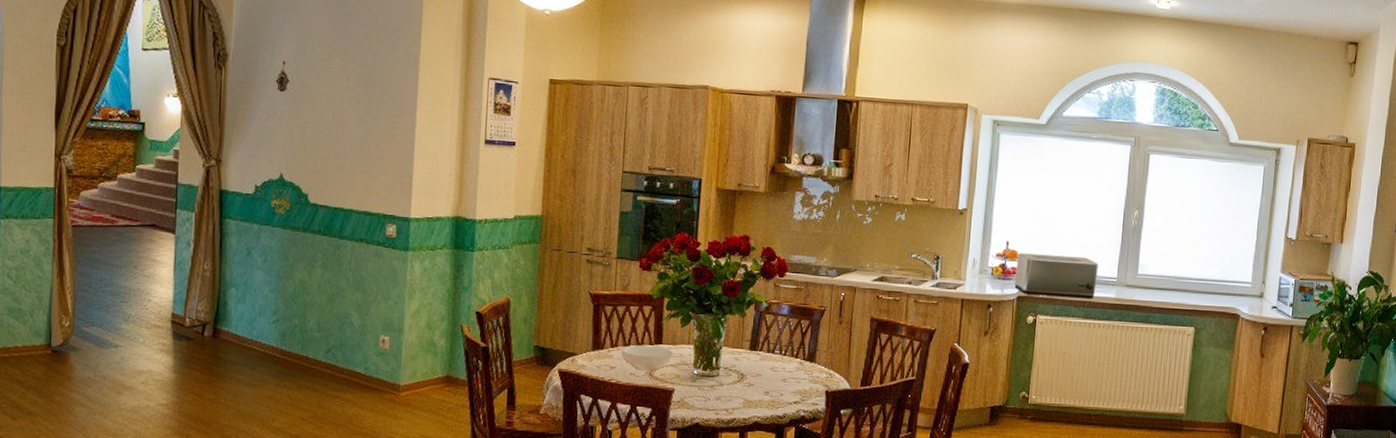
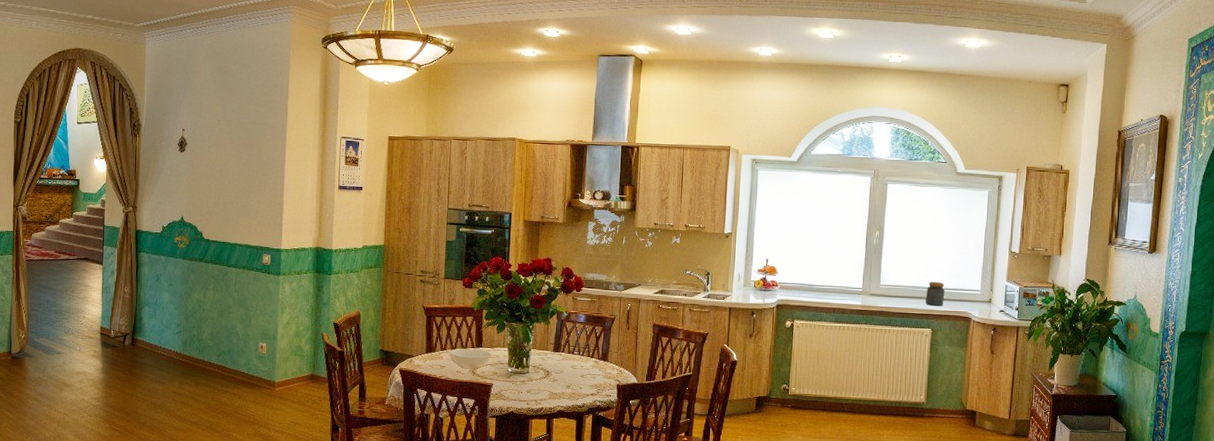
toaster: present [1014,253,1098,298] -> none [774,268,846,306]
jar: none [1189,271,1211,302] -> present [926,281,945,307]

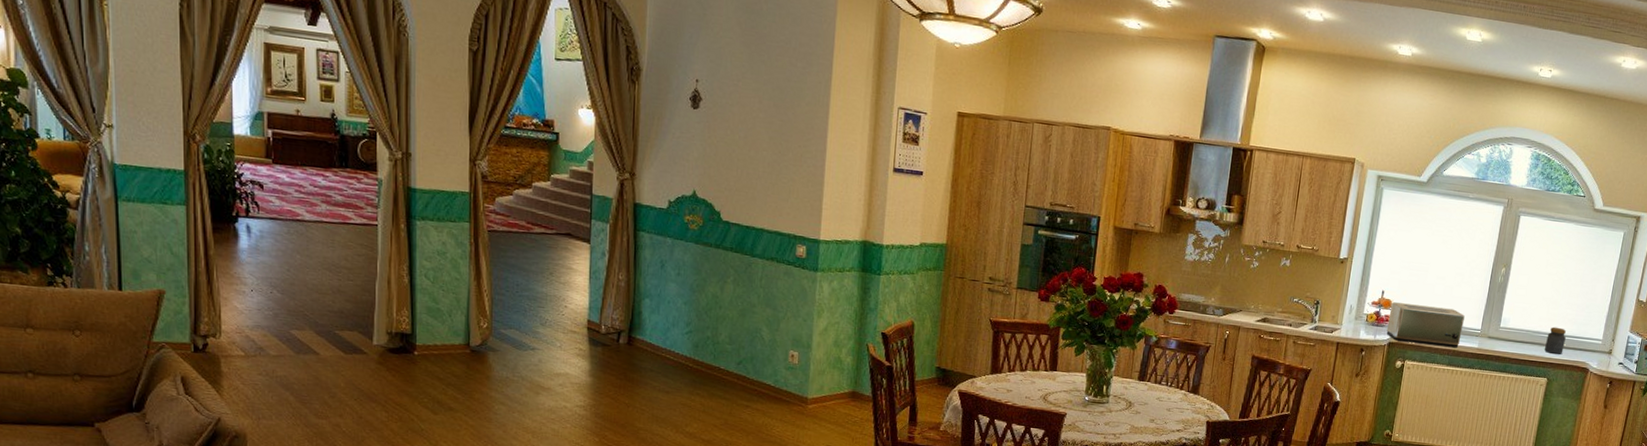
bowl: present [449,349,491,369] -> none [1017,371,1067,396]
toaster: none [774,268,846,306] -> present [1386,302,1465,347]

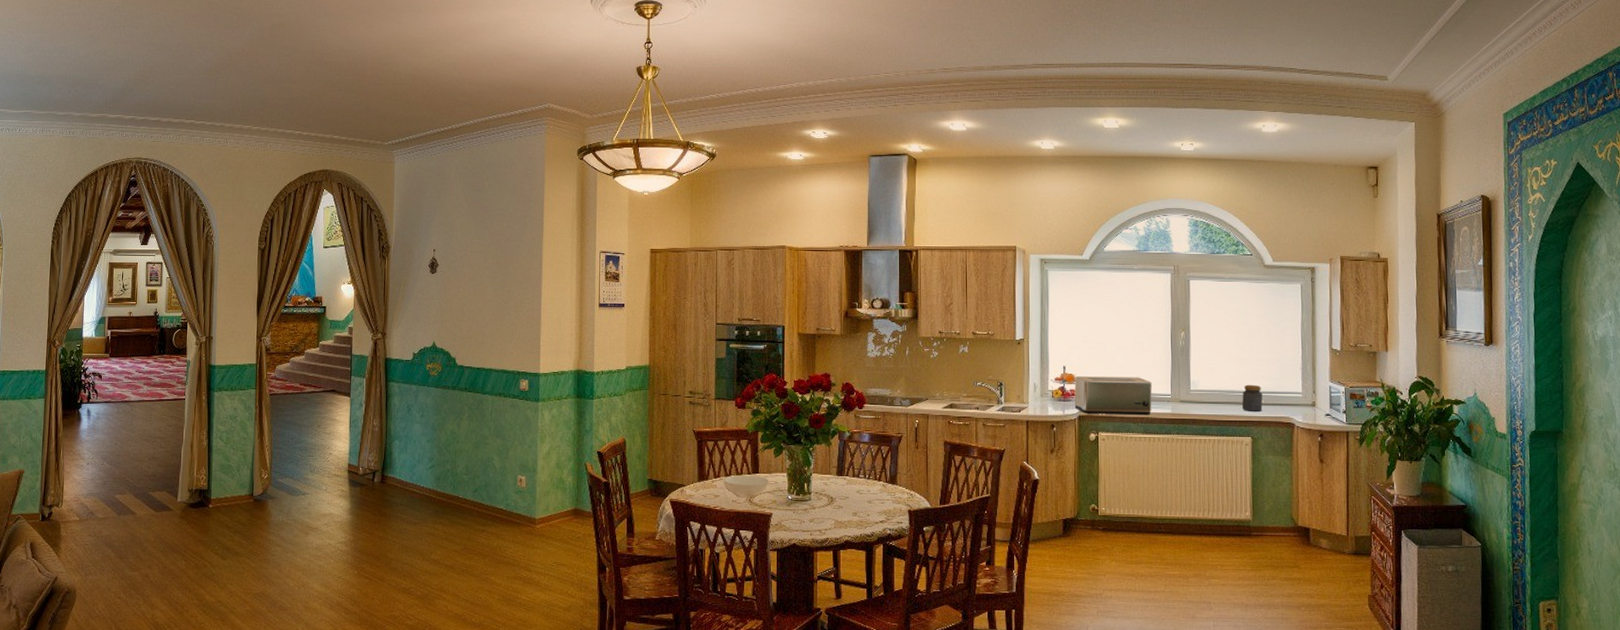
bowl: none [1017,371,1067,396] -> present [723,476,769,498]

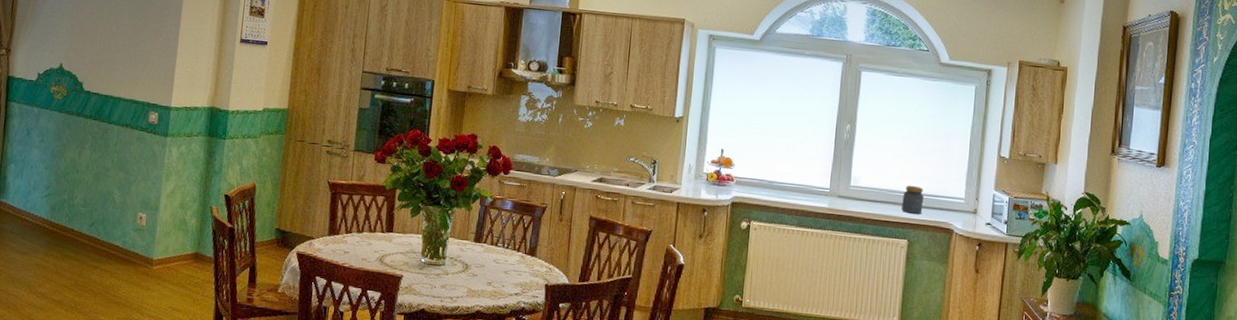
bowl: present [723,476,769,498] -> none [354,232,403,258]
toaster: present [1074,376,1152,415] -> none [729,161,811,207]

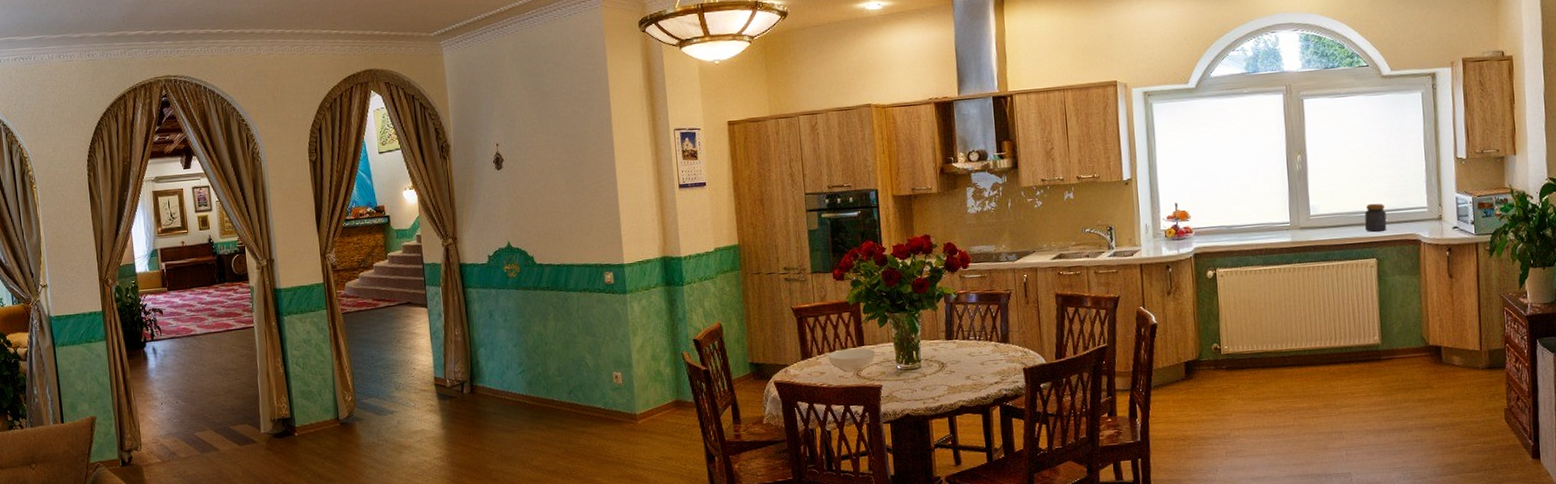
bowl: none [354,232,403,258] -> present [828,348,876,373]

